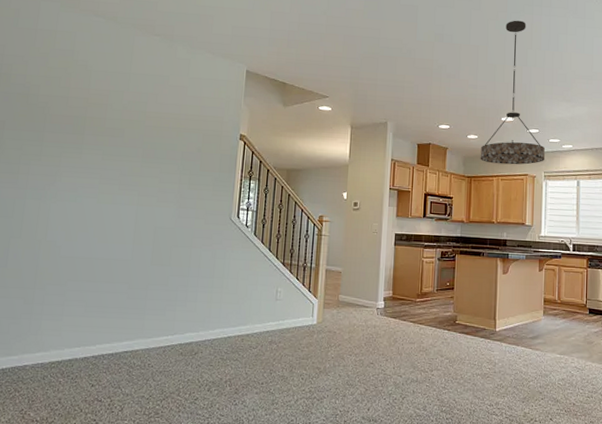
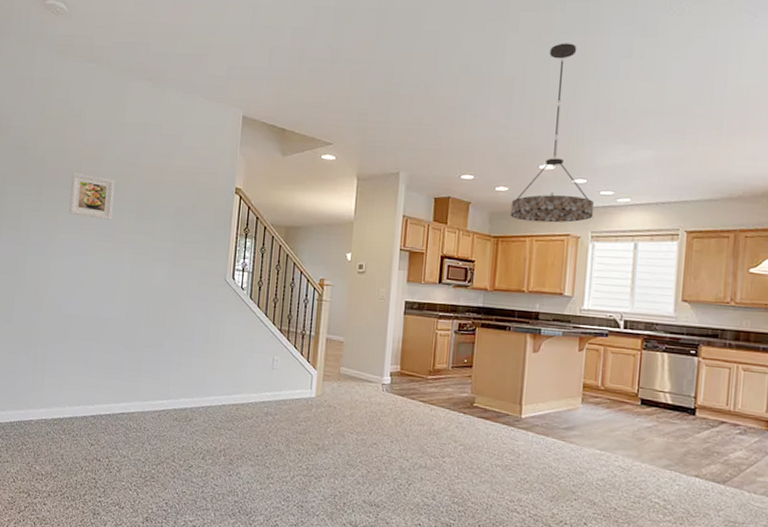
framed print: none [72,118,121,164] -> present [69,172,115,220]

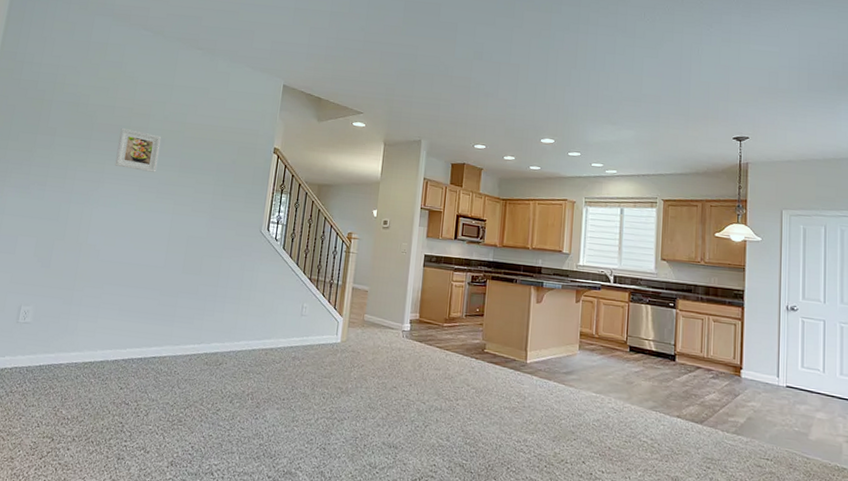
chandelier: present [510,43,595,223] -> none [516,38,587,189]

